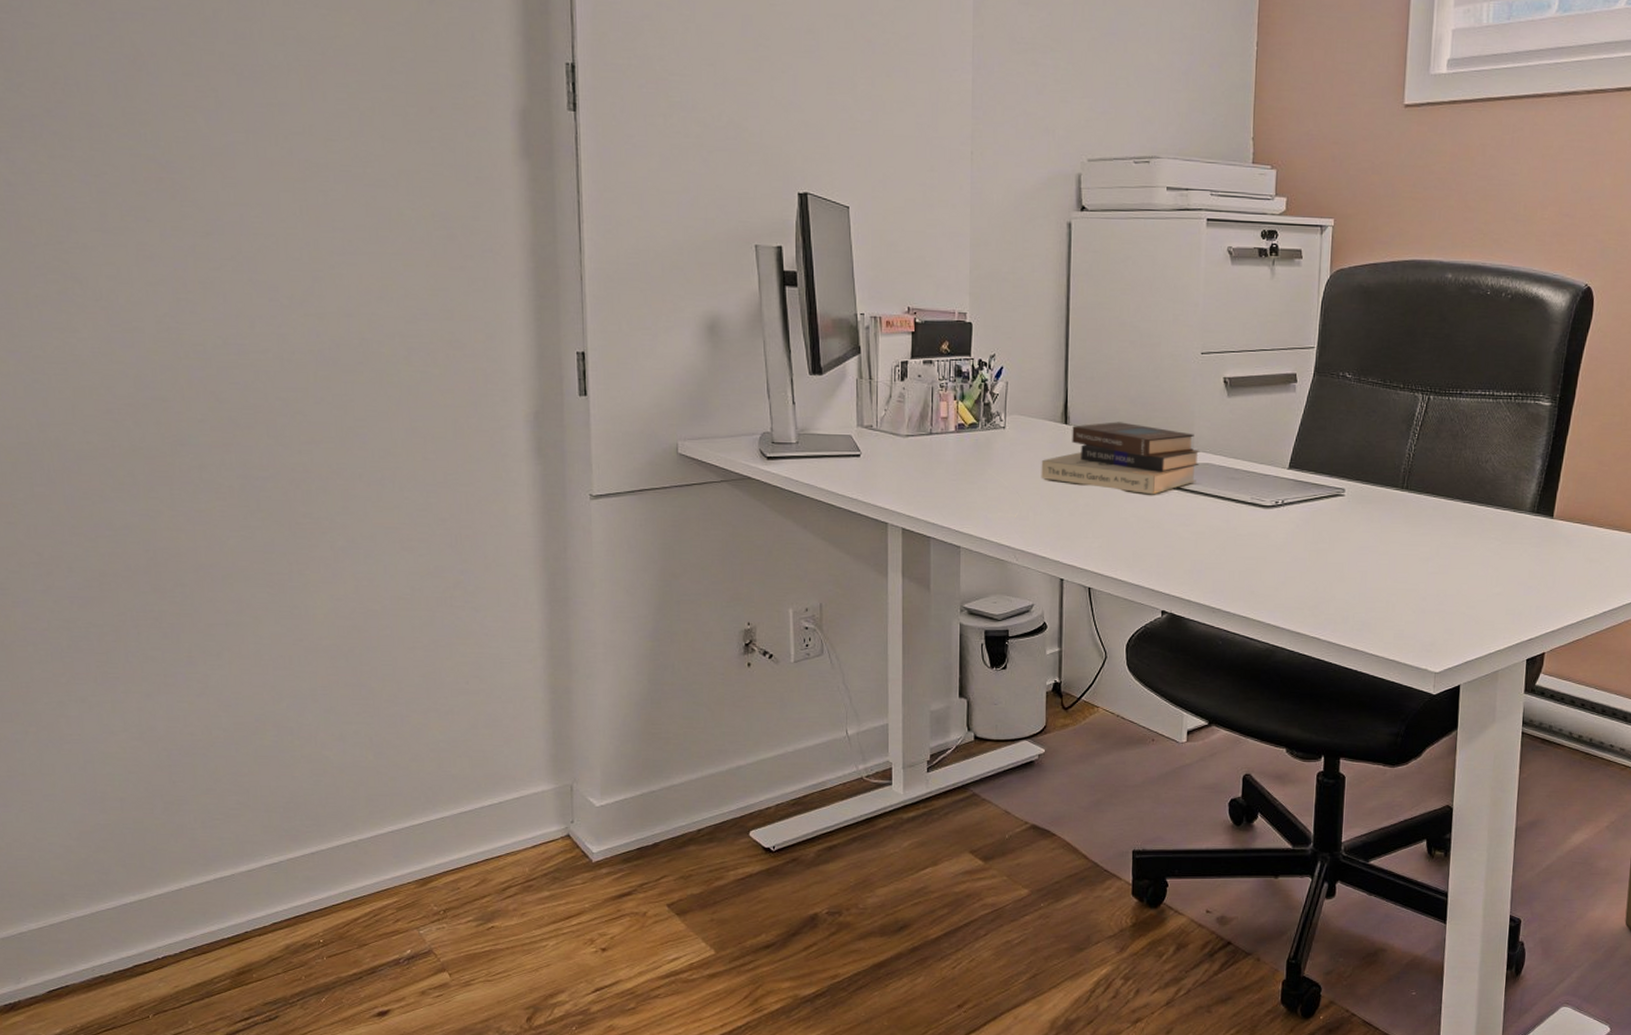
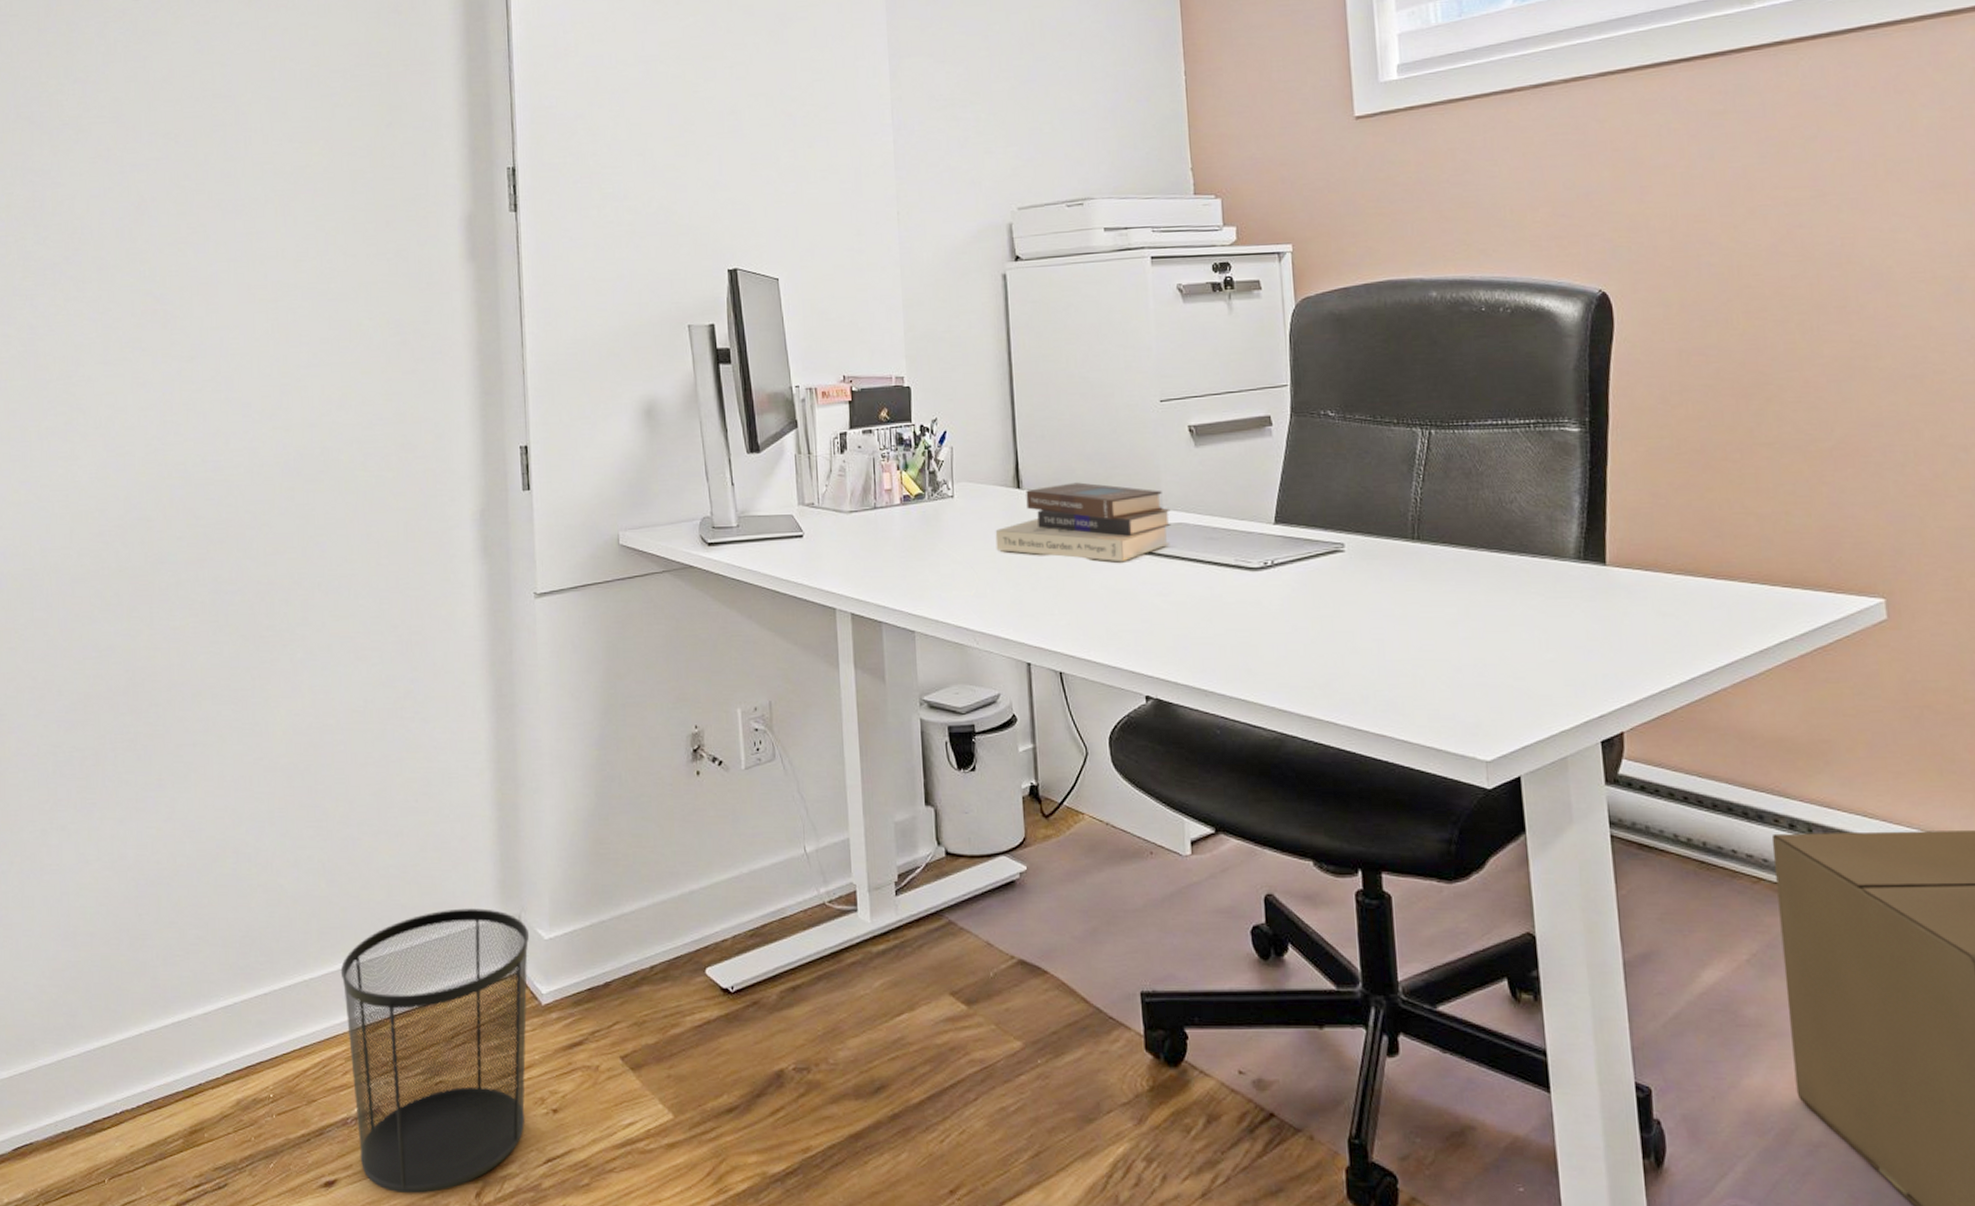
waste bin: none [390,779,581,1020] -> present [340,908,530,1194]

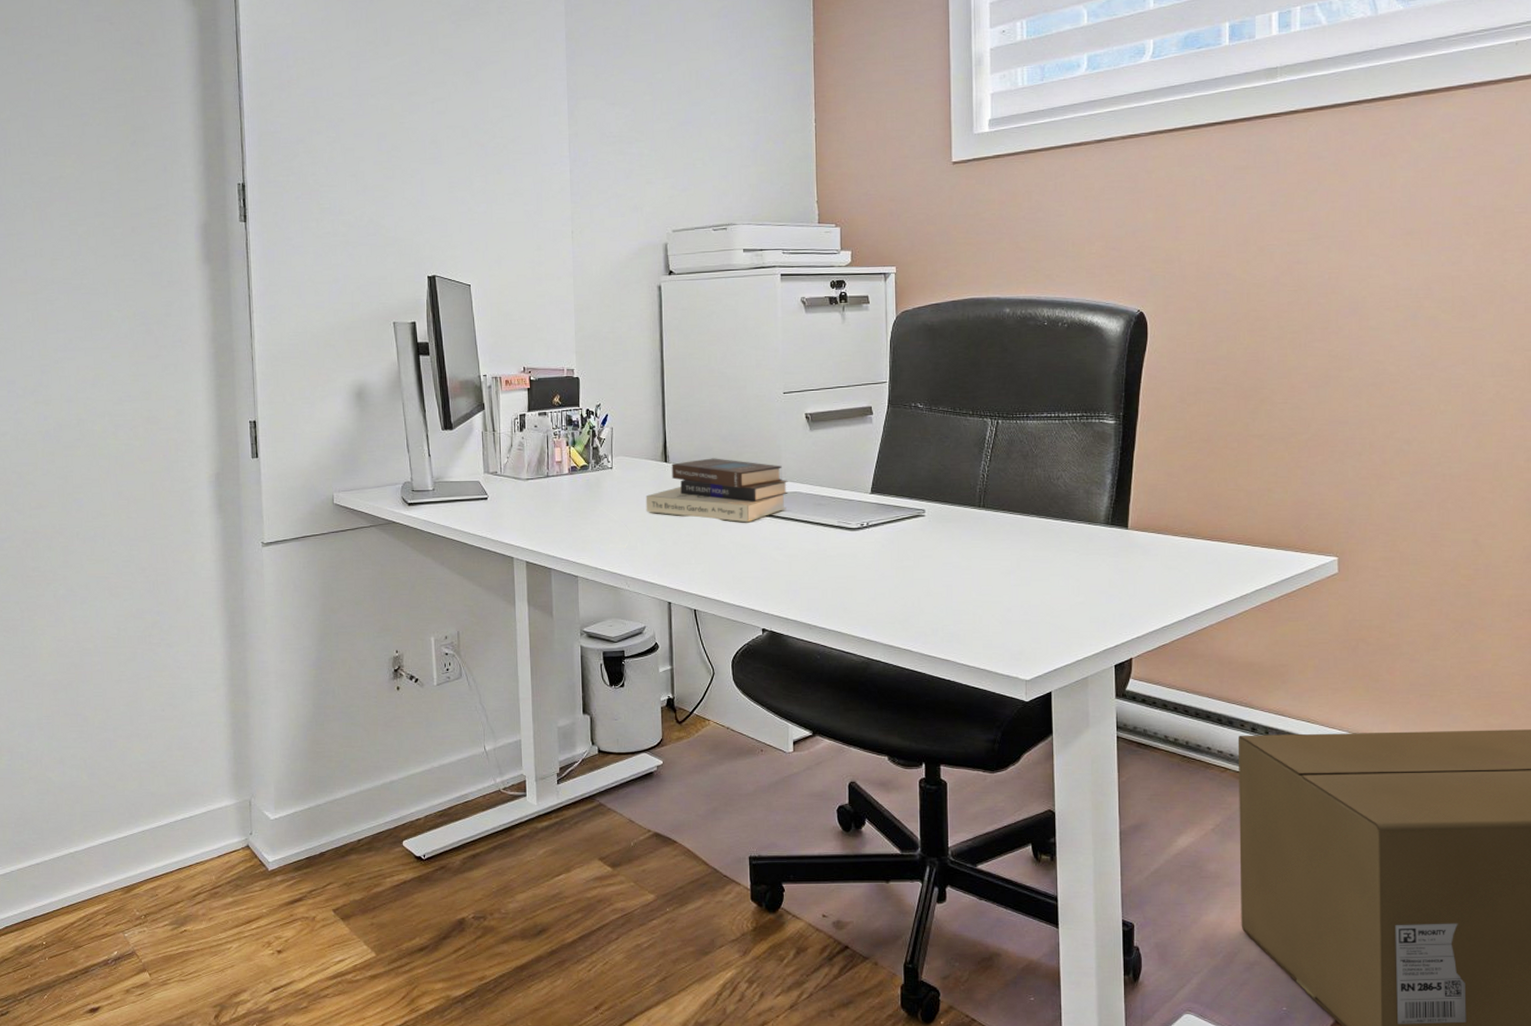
waste bin: present [340,908,530,1194] -> none [100,795,258,1017]

